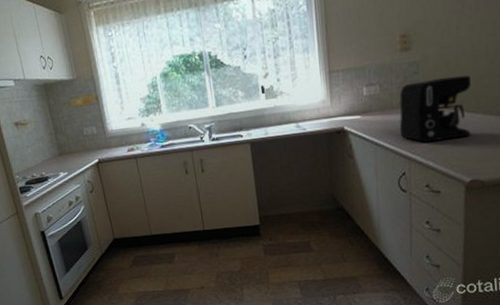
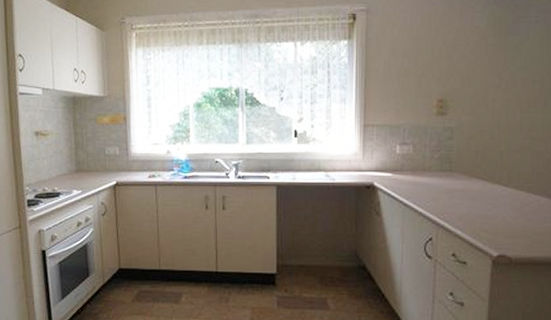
coffee maker: present [399,75,471,142] -> none [429,146,503,210]

